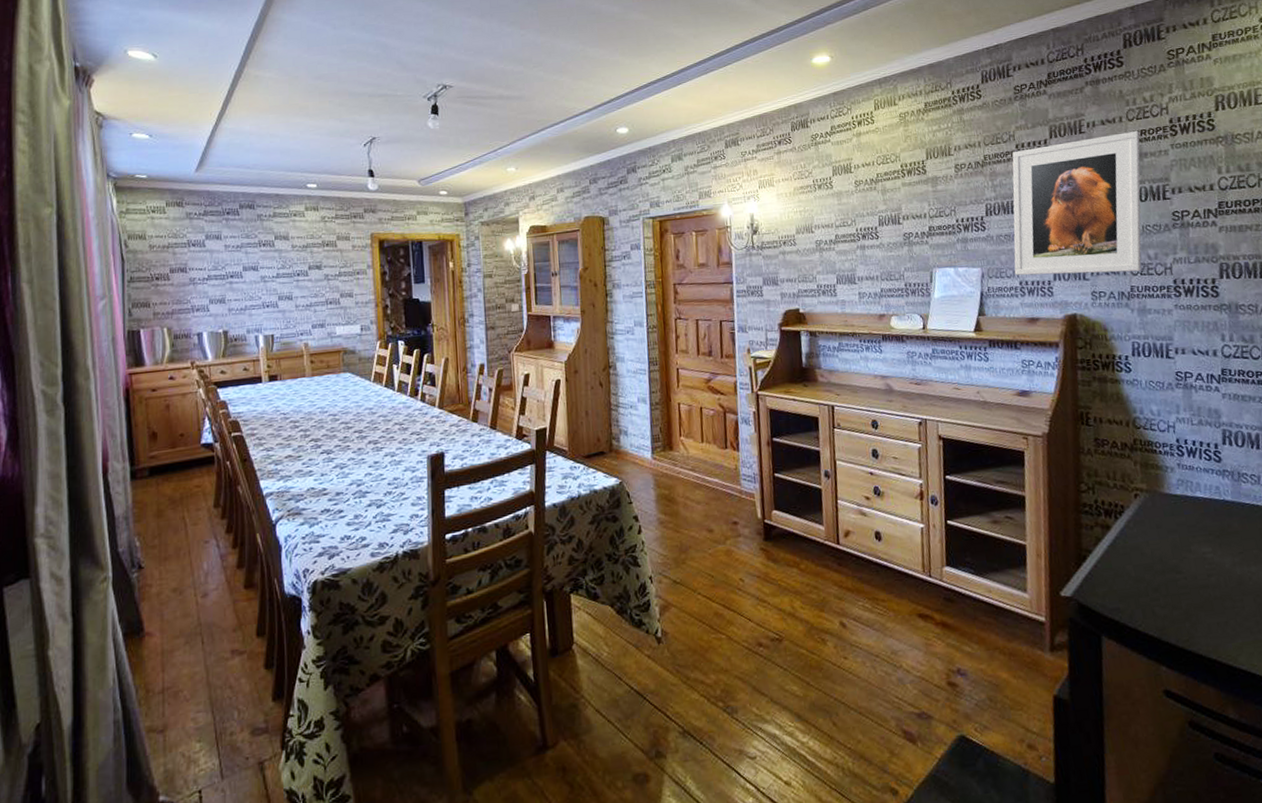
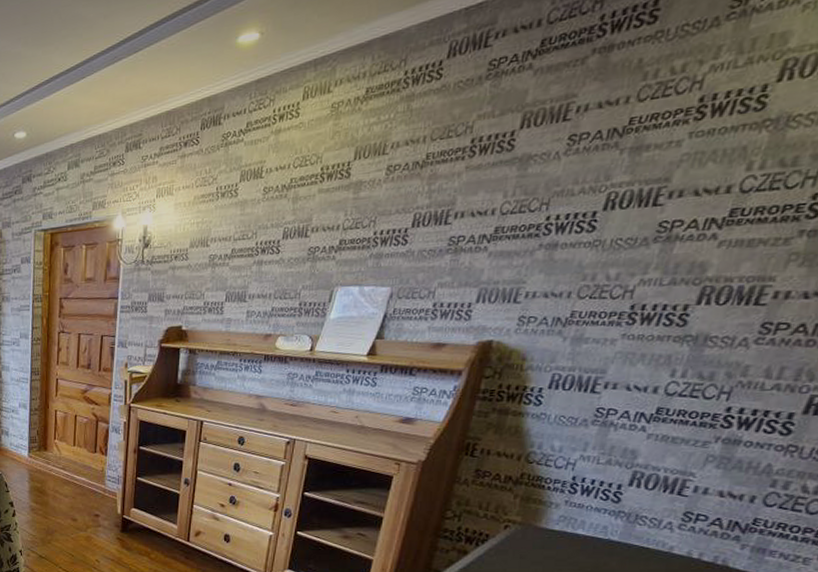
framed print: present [1012,130,1141,276] -> none [430,114,649,297]

